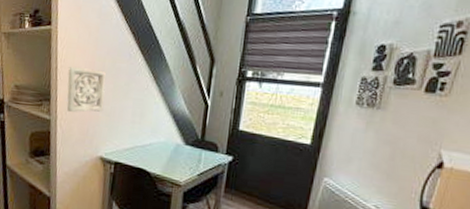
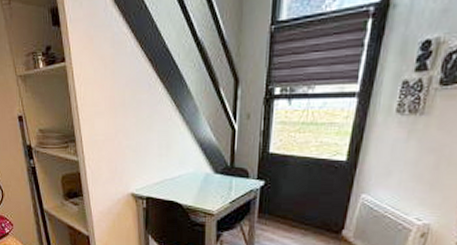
wall ornament: present [67,67,106,112] -> none [89,104,128,151]

